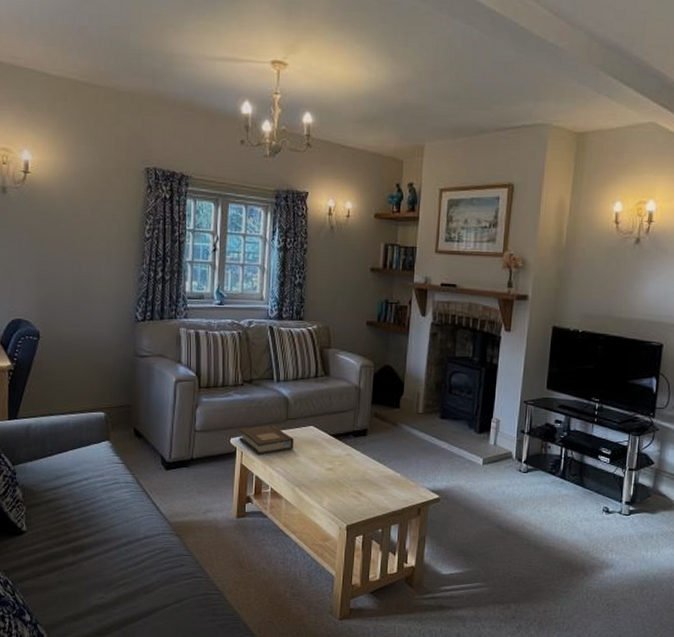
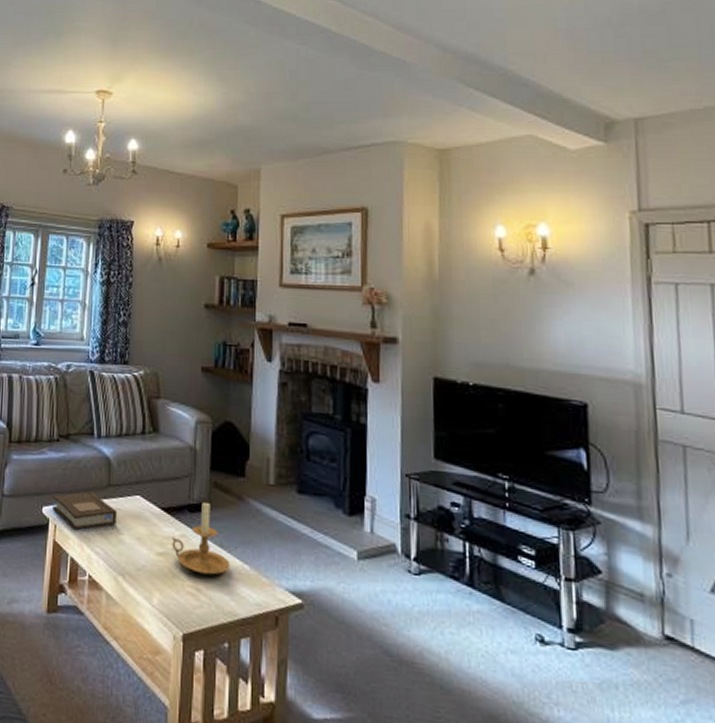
candle holder: none [339,427,385,482] -> present [172,500,231,575]

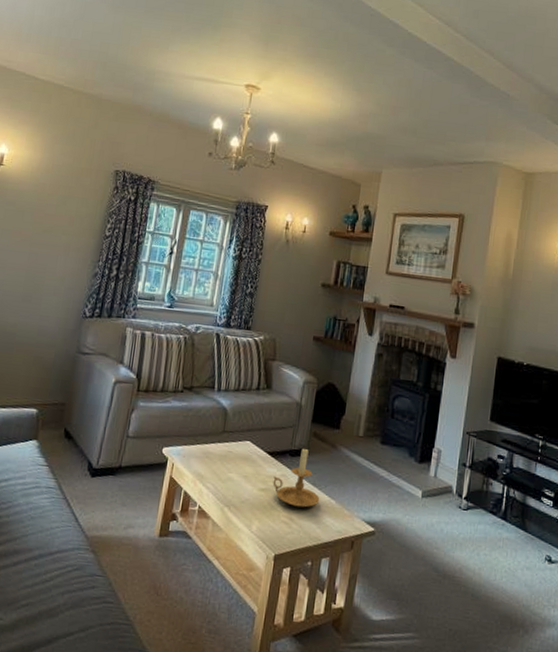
book: present [53,491,117,531] -> none [172,436,229,469]

